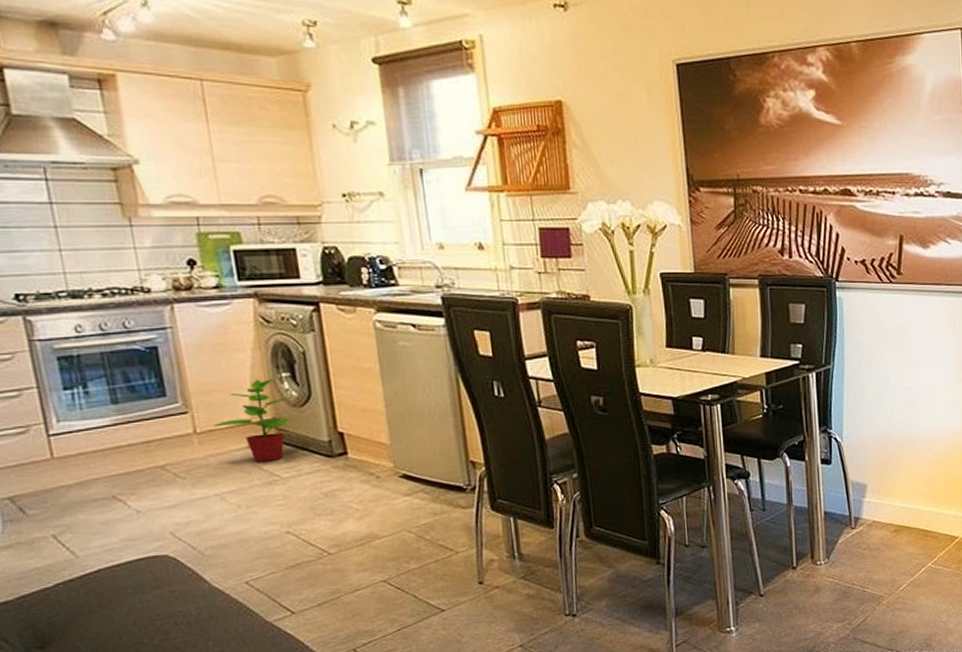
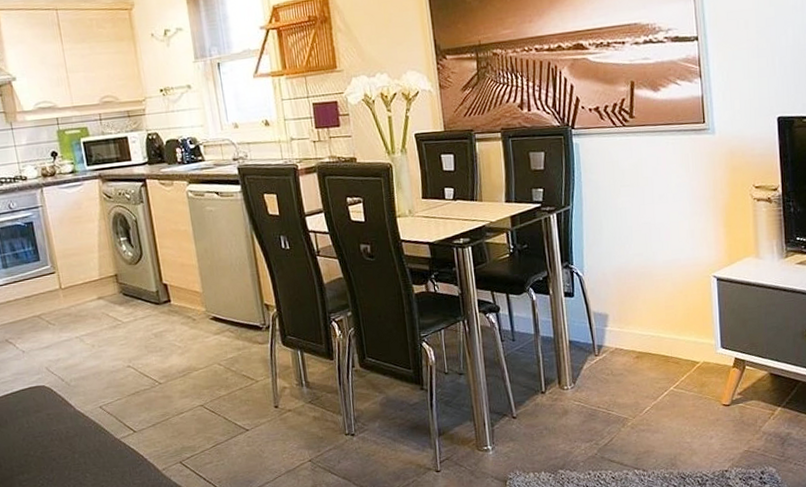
potted plant: present [214,378,295,462] -> none [73,243,131,310]

